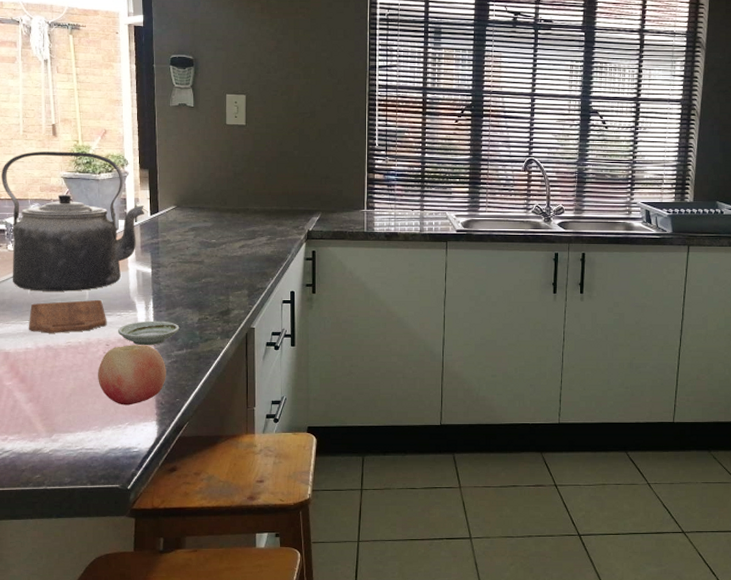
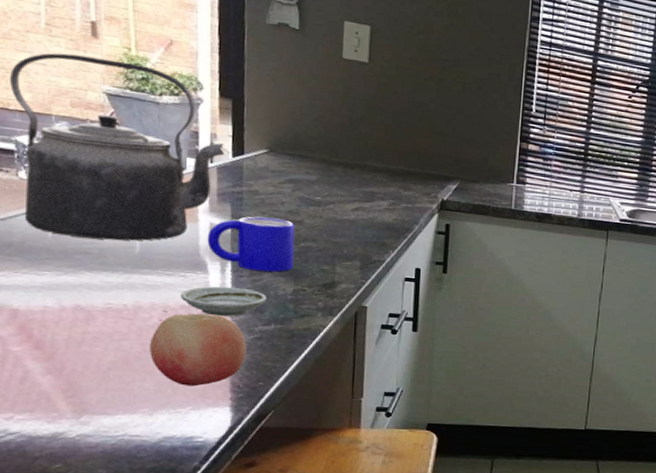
cutting board: present [28,299,107,333] -> none [47,250,166,292]
mug: none [135,261,198,305] -> present [207,216,295,272]

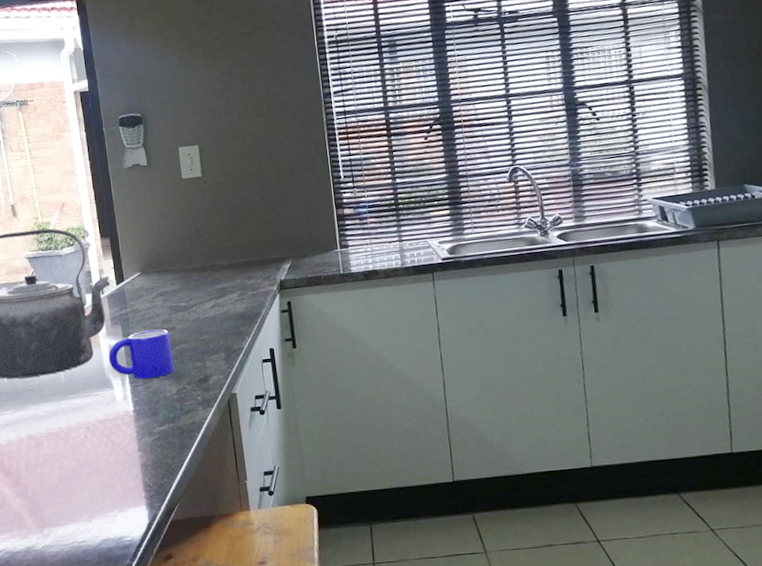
fruit: present [148,313,247,387] -> none [81,424,151,492]
saucer: present [181,286,267,317] -> none [97,396,159,425]

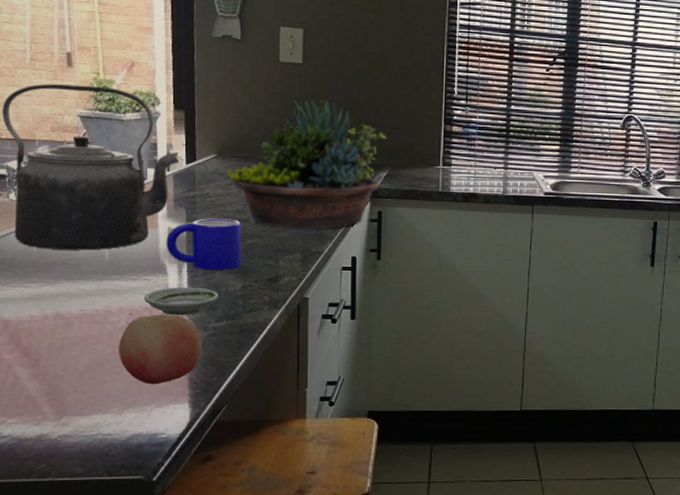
fruit: none [81,424,151,492] -> present [118,314,202,385]
saucer: none [97,396,159,425] -> present [144,286,219,316]
succulent planter: none [151,206,285,330] -> present [226,99,387,229]

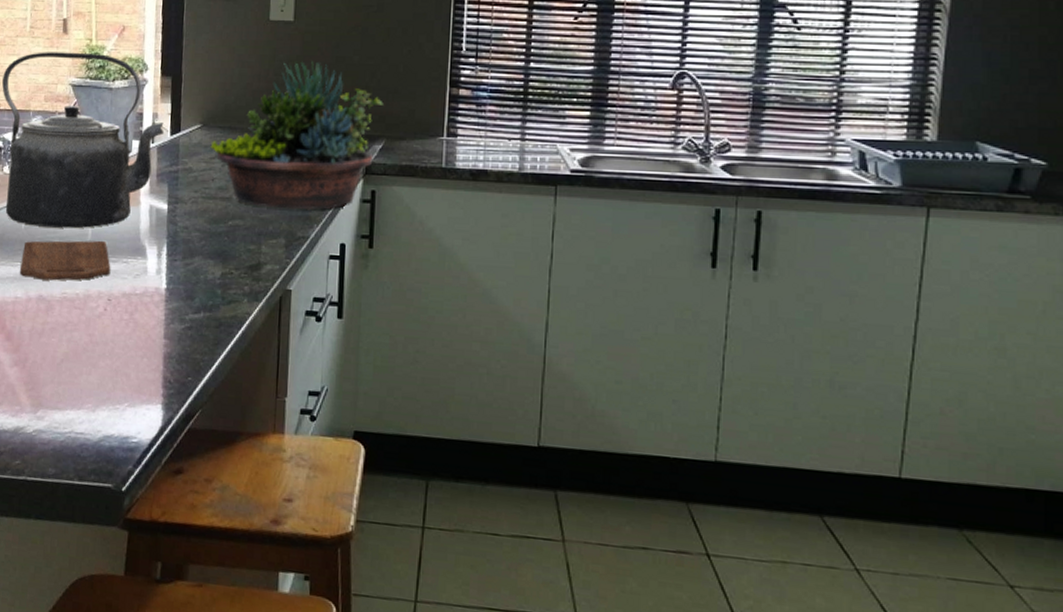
cutting board: none [33,260,131,299] -> present [19,240,111,281]
fruit: present [118,314,202,385] -> none [94,301,178,381]
saucer: present [144,286,219,316] -> none [123,271,198,305]
mug: present [166,218,242,270] -> none [146,195,224,254]

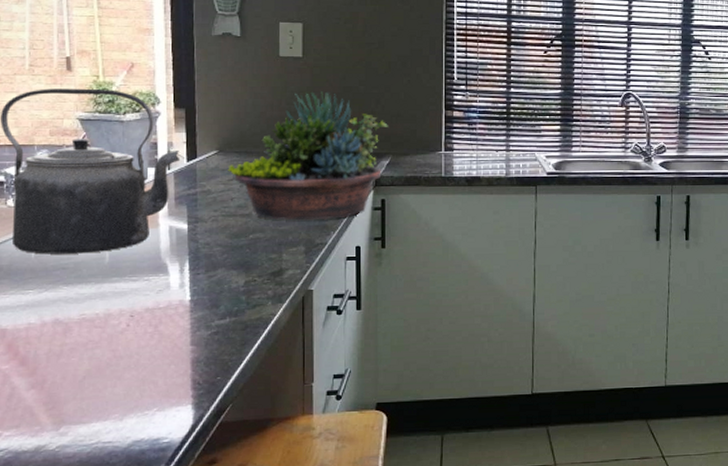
cutting board: present [19,240,111,281] -> none [31,262,132,305]

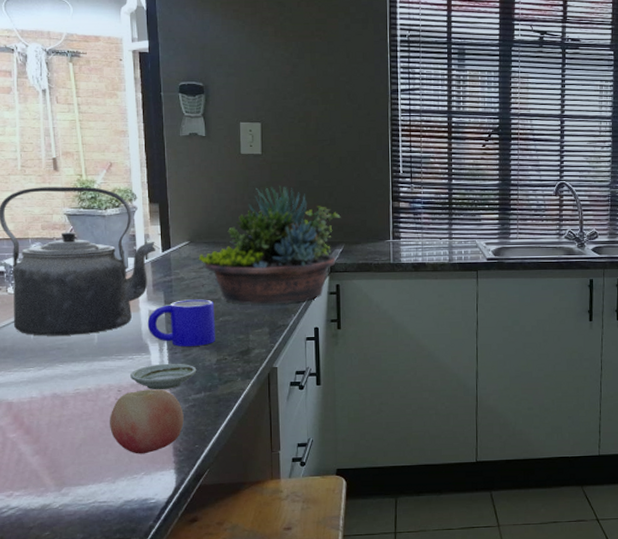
fruit: none [118,314,205,388] -> present [109,389,184,454]
saucer: none [145,285,222,316] -> present [130,363,197,390]
mug: none [167,214,244,267] -> present [147,299,215,347]

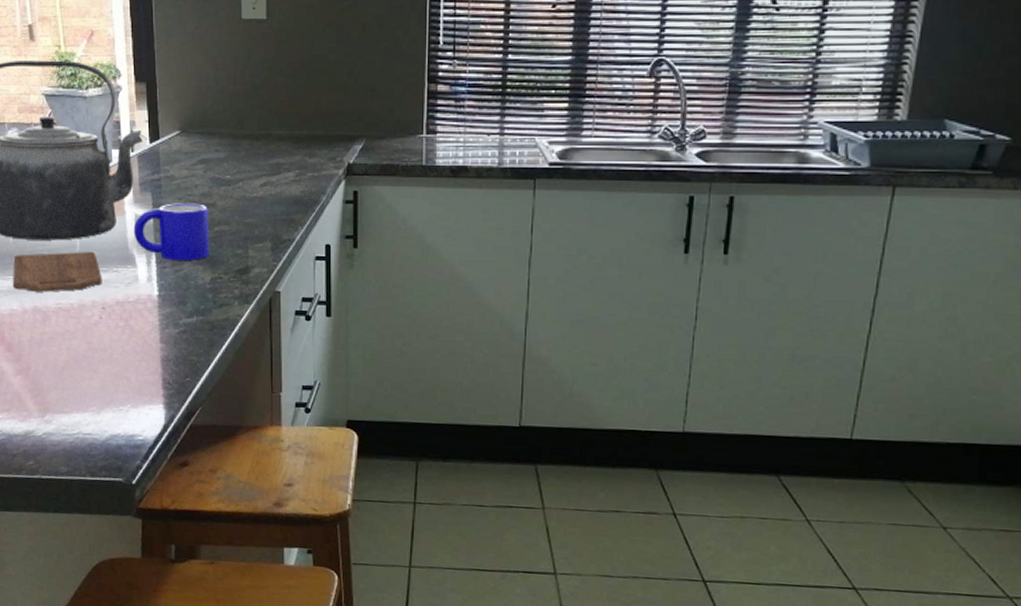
cutting board: none [32,343,118,381] -> present [12,251,102,292]
fruit: present [109,389,184,454] -> none [93,309,174,384]
saucer: present [130,363,197,390] -> none [115,279,189,311]
succulent planter: present [198,186,341,304] -> none [191,61,362,213]

